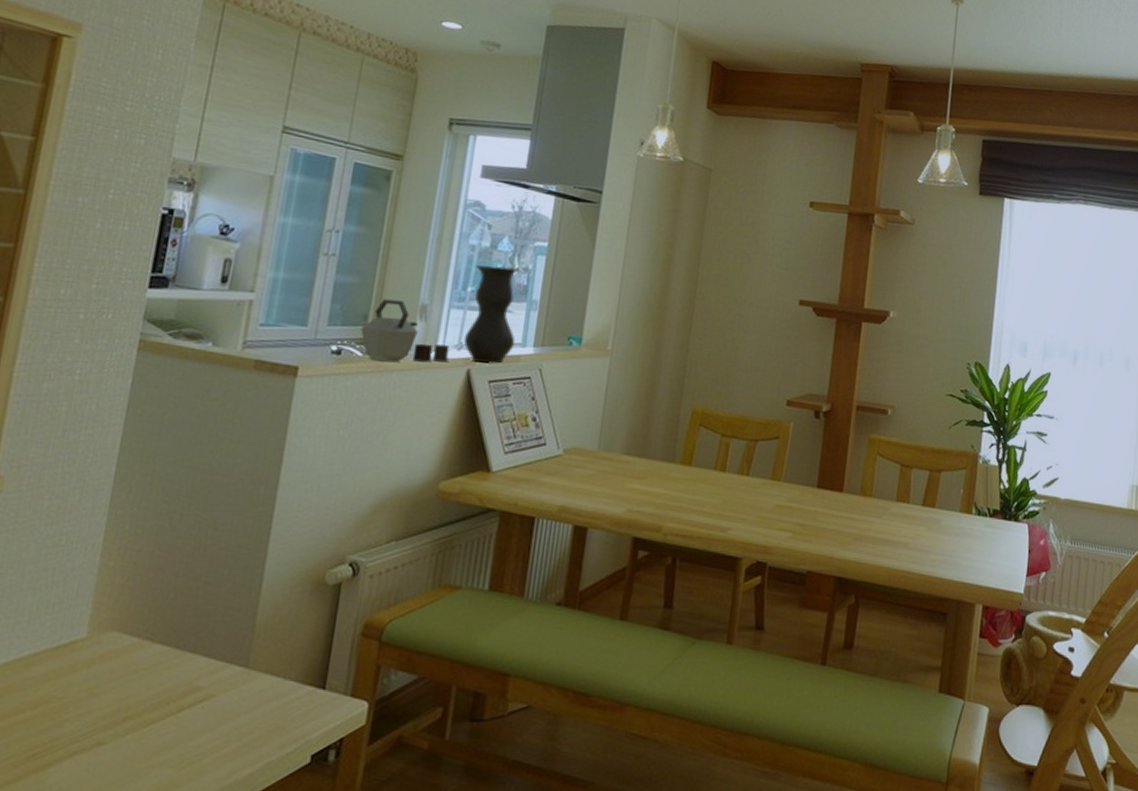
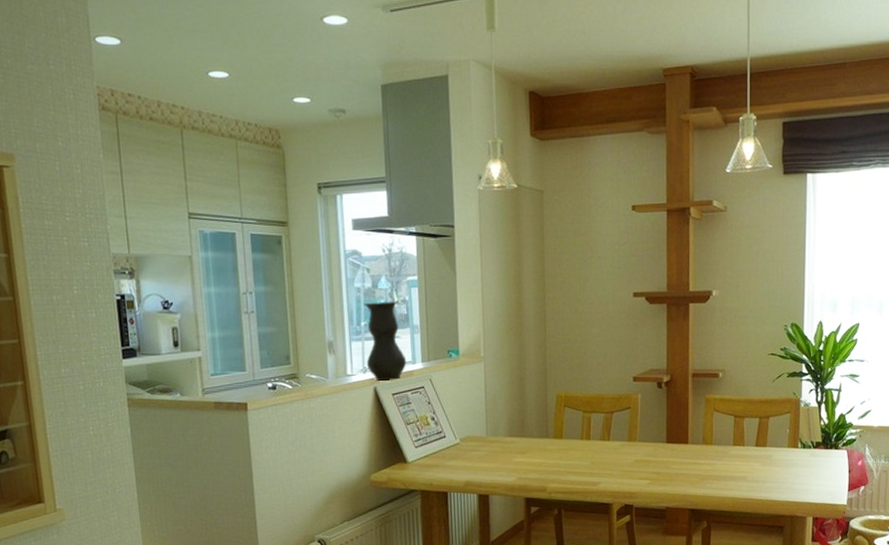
kettle: present [360,299,450,363] -> none [286,341,358,391]

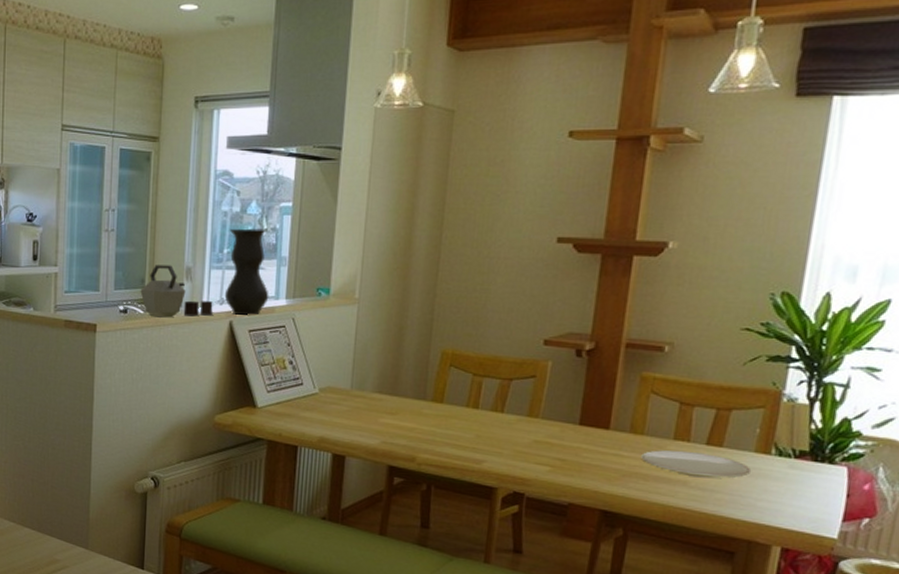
kettle: none [286,341,358,391] -> present [140,265,213,318]
plate: none [713,453,787,473] -> present [641,449,752,479]

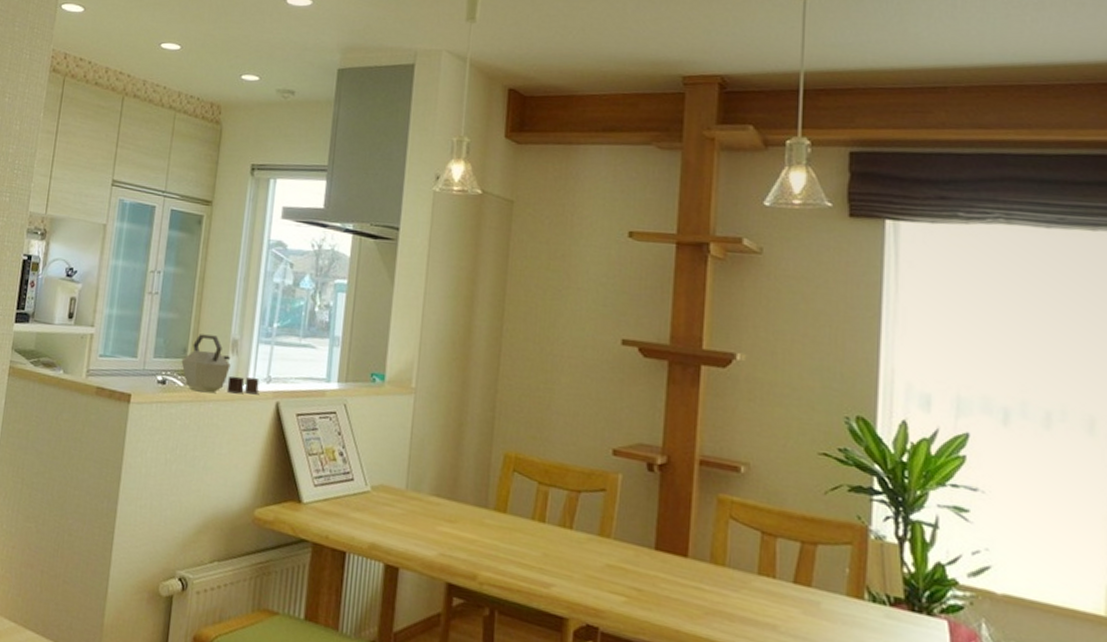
vase: present [224,228,269,316] -> none [272,302,321,398]
plate: present [641,449,752,479] -> none [724,585,845,625]

